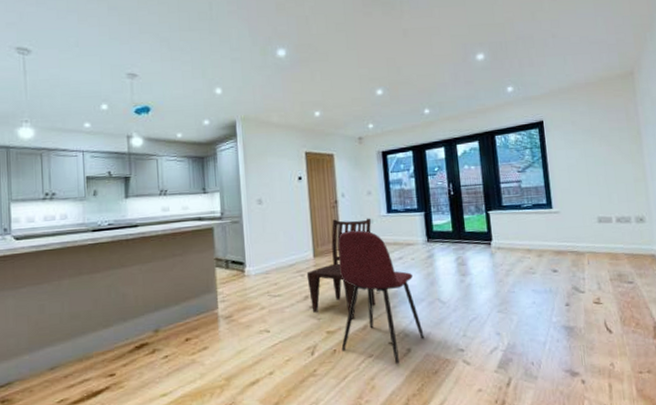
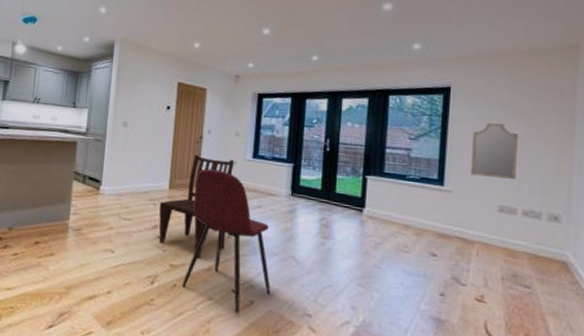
home mirror: none [567,146,606,195] -> present [471,122,518,180]

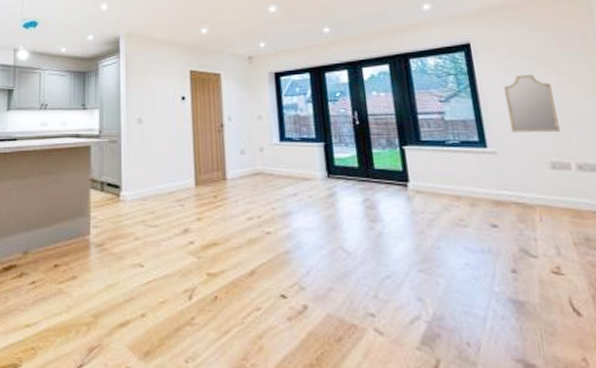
dining chair: present [159,155,234,258] -> none [186,145,265,262]
dining chair: present [182,168,271,313] -> none [222,158,324,323]

